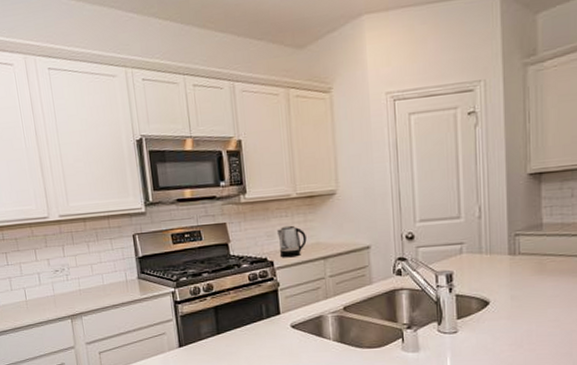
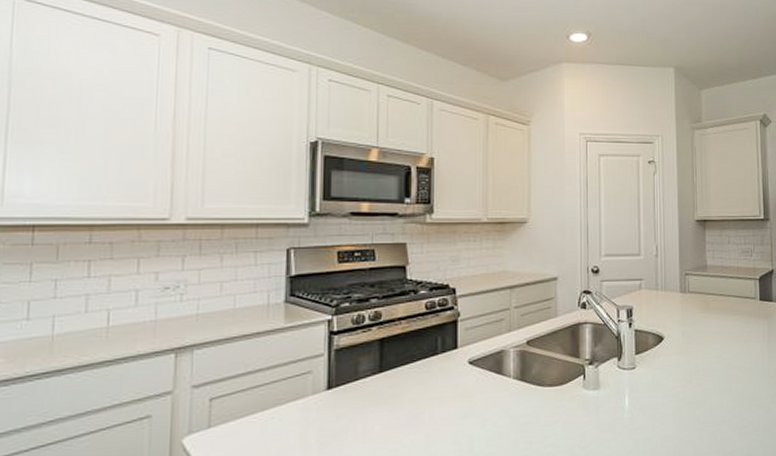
kettle: present [277,225,307,258] -> none [463,251,494,285]

